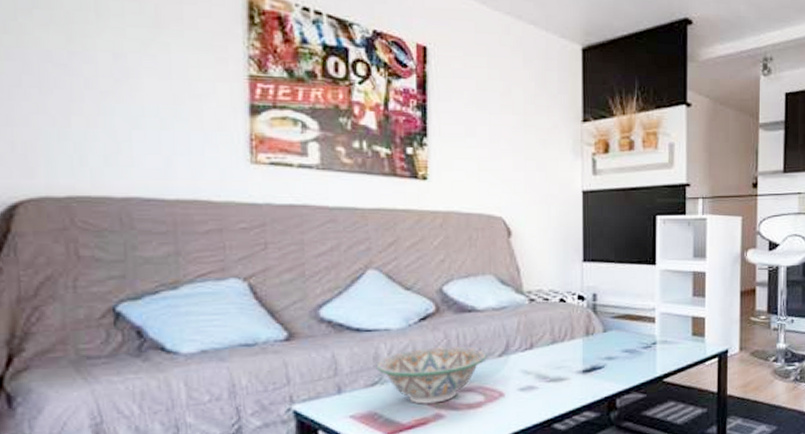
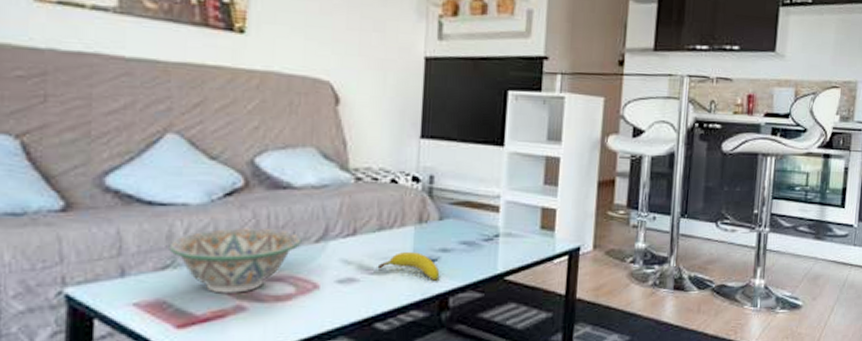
fruit: none [553,361,607,385] -> present [377,252,440,281]

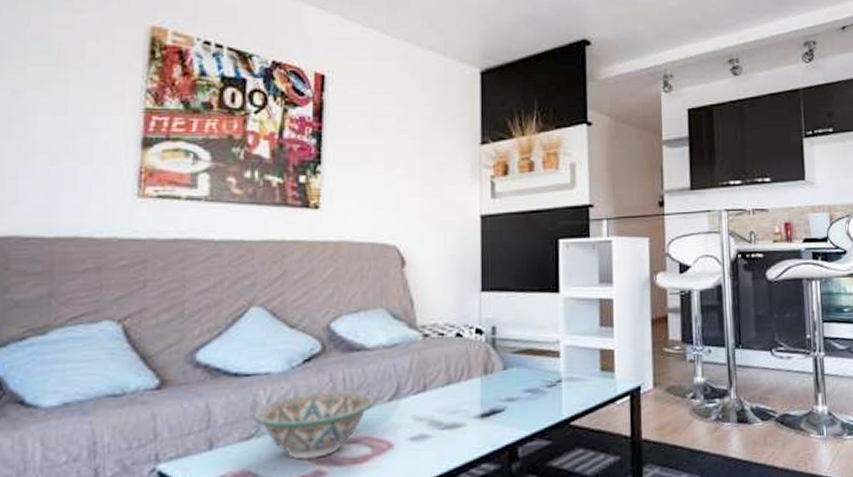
fruit: present [377,252,440,281] -> none [447,404,508,431]

